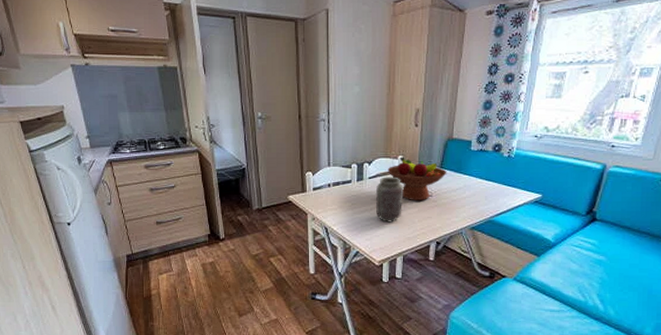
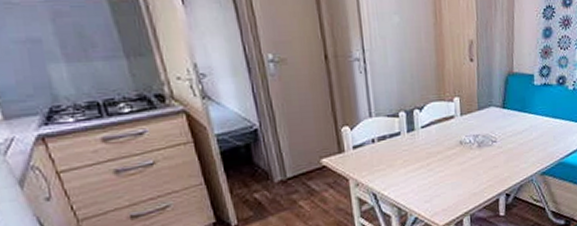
vase: present [376,176,404,223] -> none [431,123,464,179]
fruit bowl: present [387,156,447,200] -> none [442,98,511,149]

